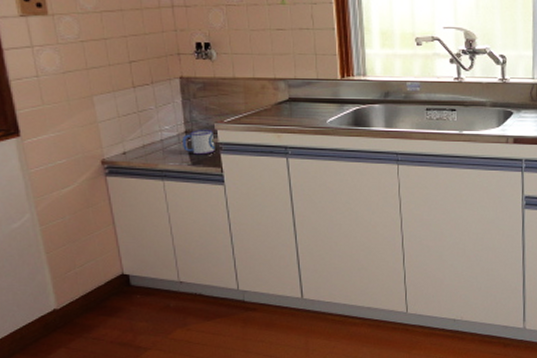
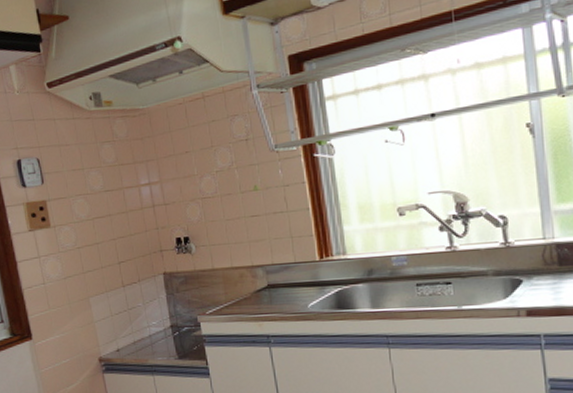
mug: present [183,129,215,155] -> none [169,322,199,349]

